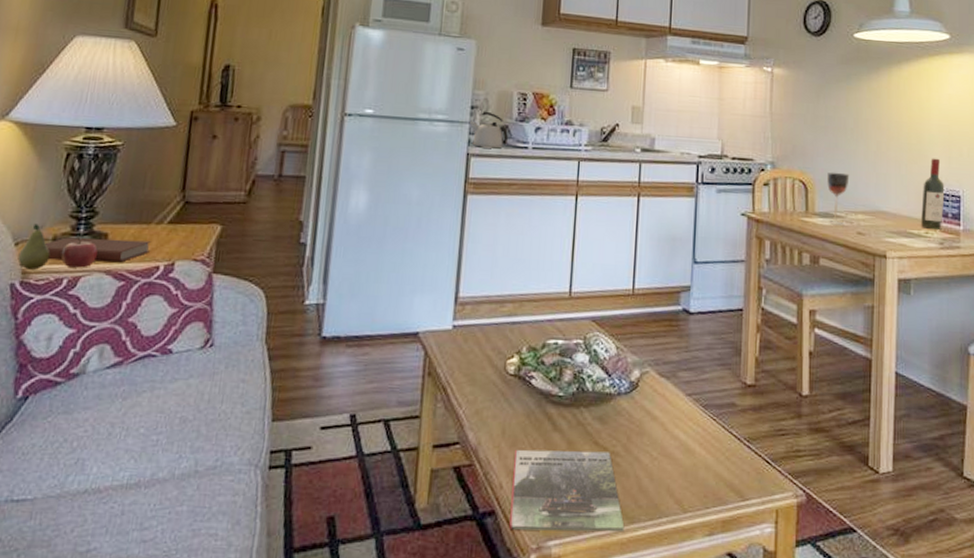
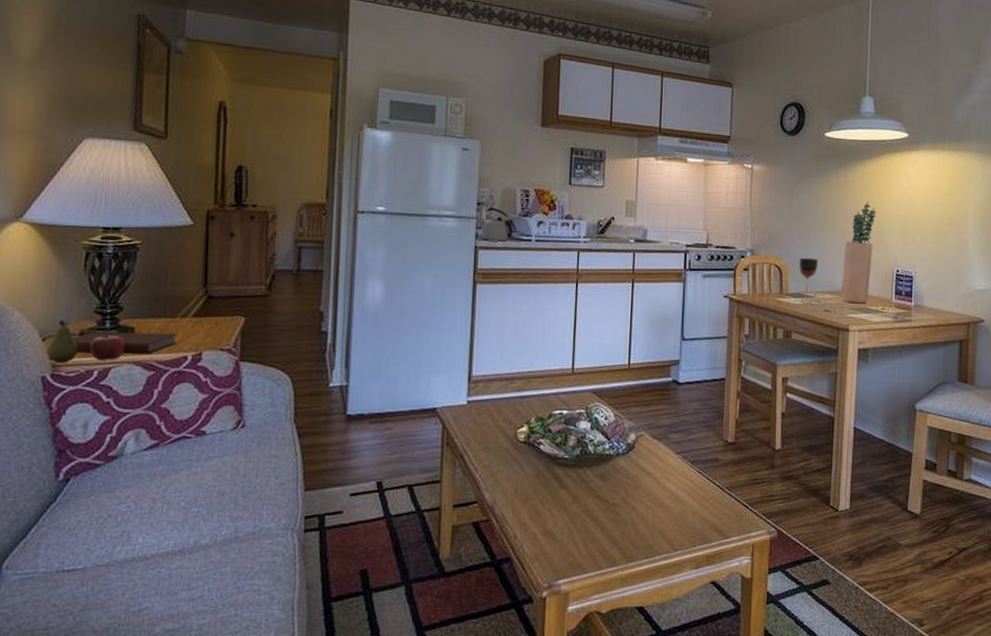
magazine: present [509,449,625,533] -> none [523,504,624,573]
vase: none [875,110,915,227] -> present [840,201,876,304]
wine bottle: present [920,158,945,229] -> none [878,243,900,306]

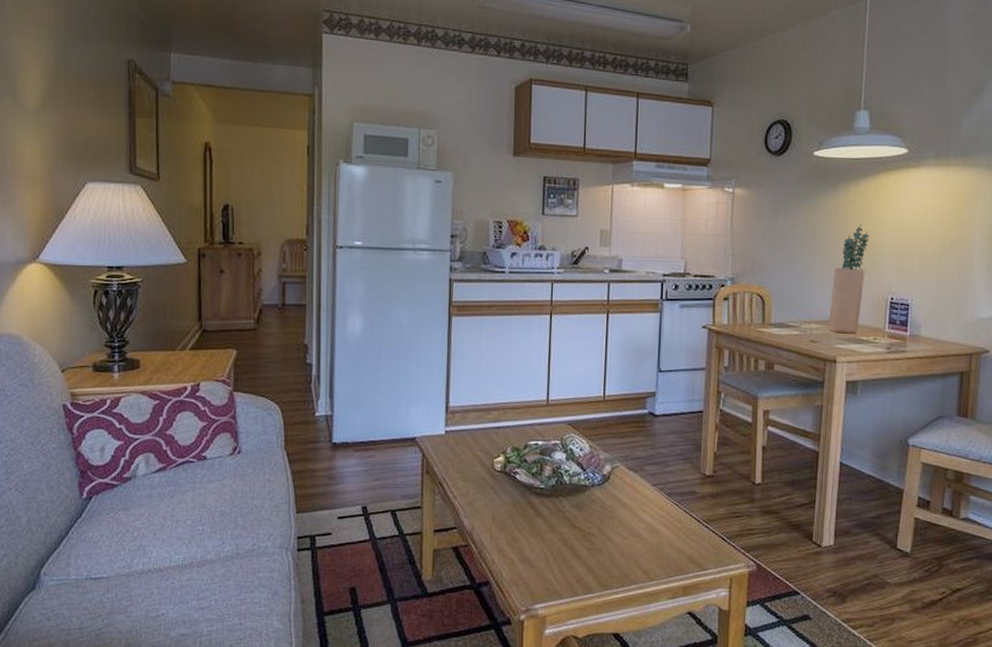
fruit: present [46,320,79,364] -> none [66,353,93,393]
book: present [72,332,177,354] -> none [86,364,177,385]
fruit: present [89,331,125,360] -> none [102,363,132,390]
kettle: present [476,207,513,242] -> none [450,239,486,275]
wineglass: present [797,257,819,304] -> none [780,285,805,334]

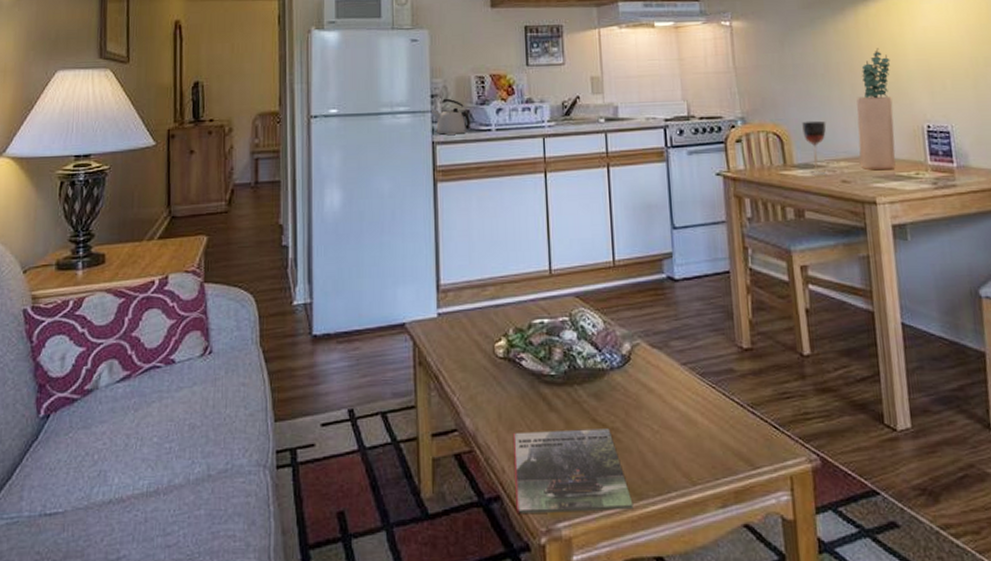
kettle: none [450,239,486,275] -> present [430,98,470,136]
magazine: none [502,532,600,597] -> present [513,429,634,515]
wineglass: none [780,285,805,334] -> present [802,120,827,176]

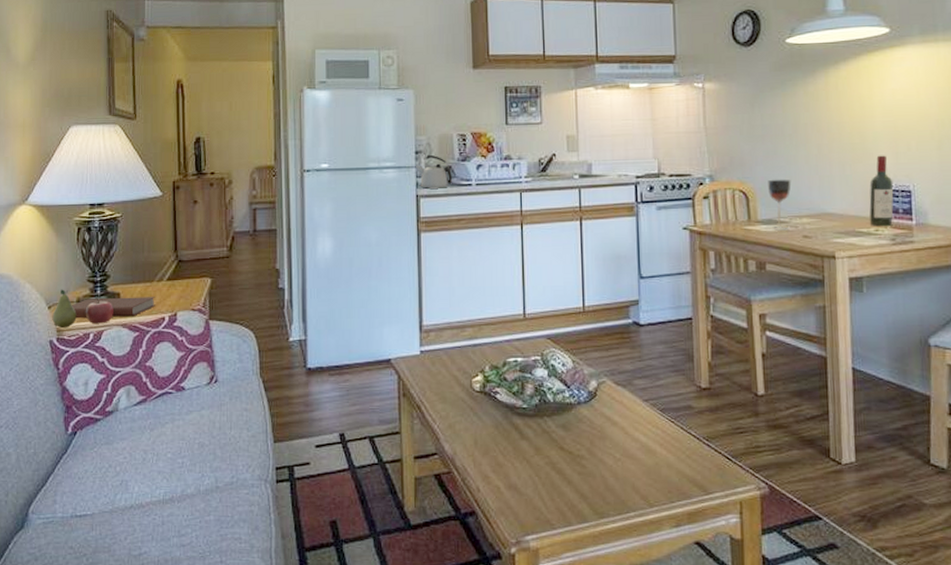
fruit: none [27,251,55,296] -> present [52,289,77,329]
book: none [49,258,144,283] -> present [71,297,155,317]
fruit: none [65,259,97,289] -> present [85,297,113,324]
magazine: present [513,429,634,515] -> none [488,455,595,528]
vase: present [856,48,896,171] -> none [821,110,858,227]
wine bottle: none [906,94,933,169] -> present [869,155,894,226]

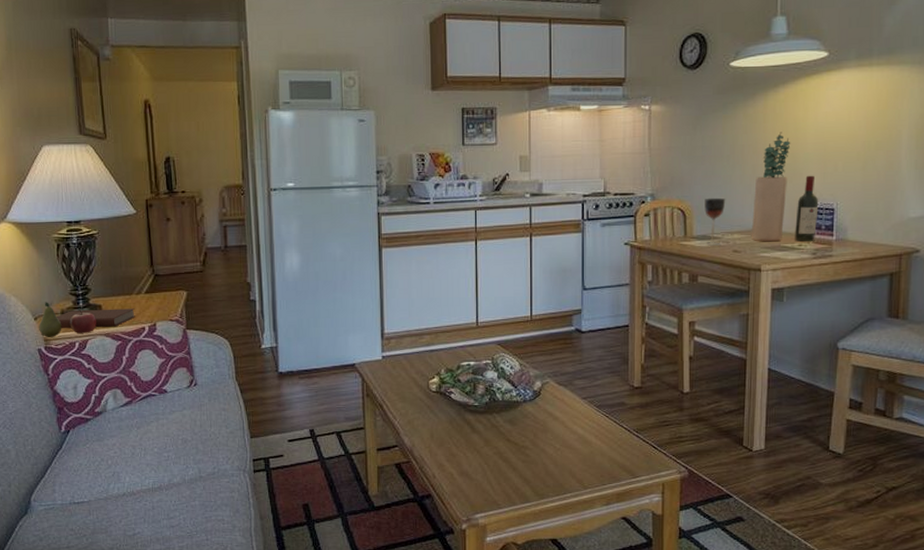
kettle: present [415,154,452,190] -> none [376,174,411,208]
vase: none [821,110,858,227] -> present [751,132,791,242]

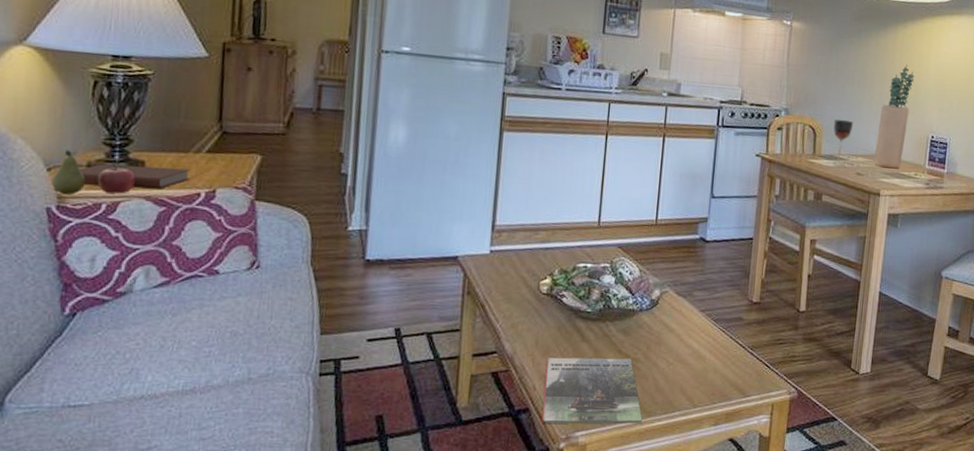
magazine: none [443,446,536,508] -> present [541,357,643,424]
wine bottle: present [794,175,819,241] -> none [911,109,935,172]

